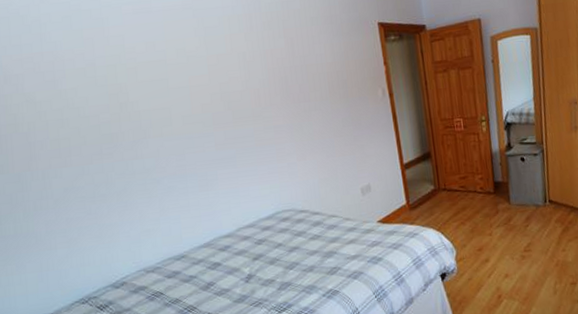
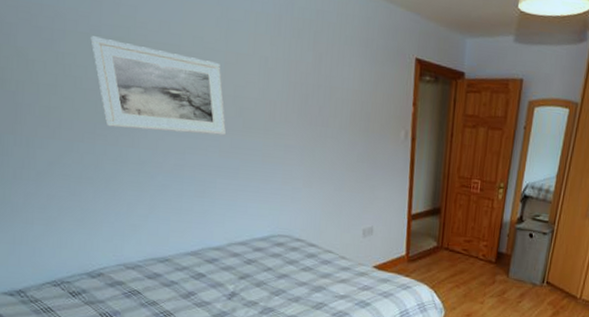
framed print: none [87,67,218,145] -> present [90,36,226,136]

